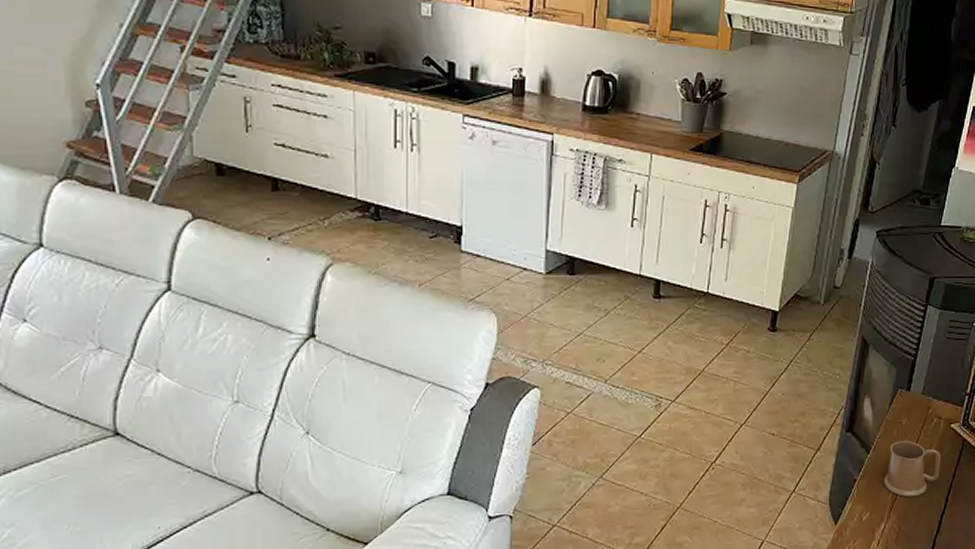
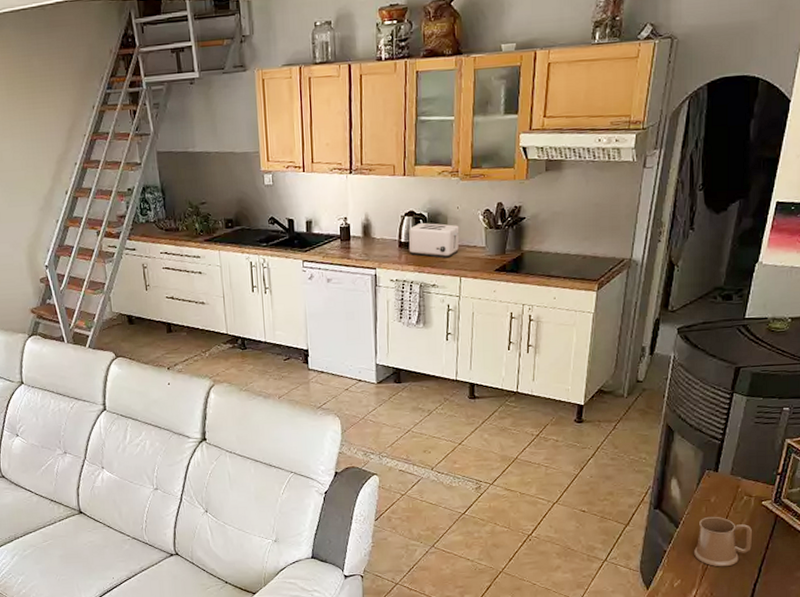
toaster: none [594,85,653,130] -> present [408,222,460,258]

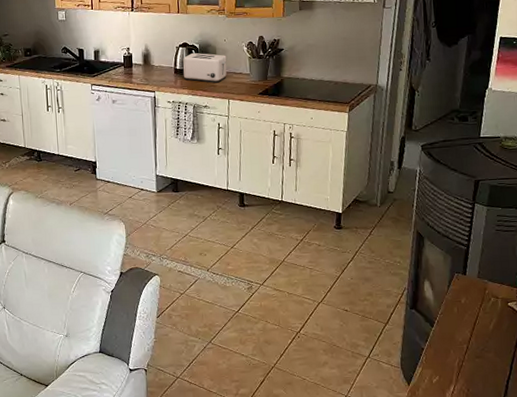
mug: present [693,516,753,567] -> none [448,316,502,365]

